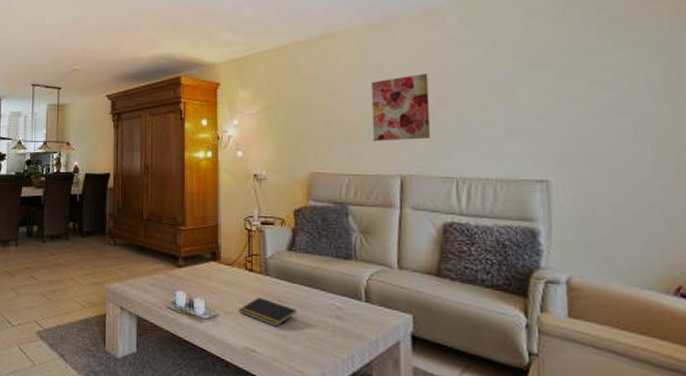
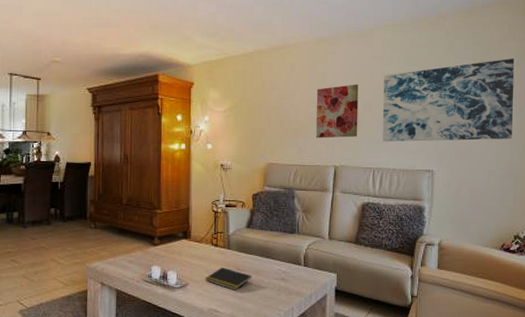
wall art: none [463,25,677,144] -> present [382,58,515,142]

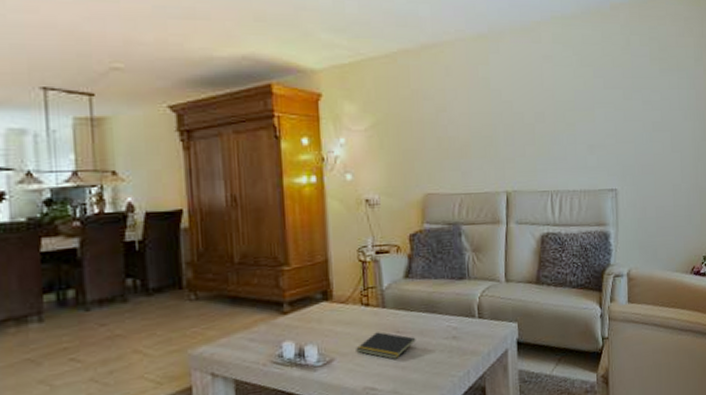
wall art: present [315,84,359,139] -> none [479,90,531,159]
wall art: present [382,58,515,142] -> none [556,56,695,159]

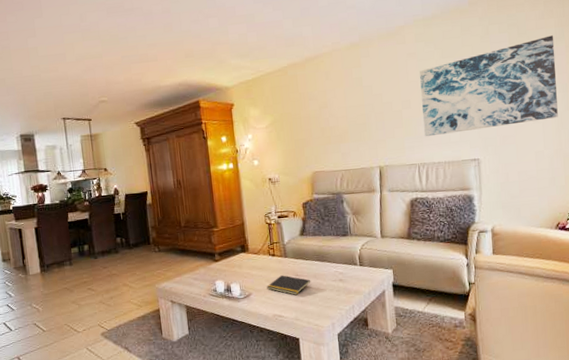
wall art: none [556,56,695,159] -> present [420,35,558,137]

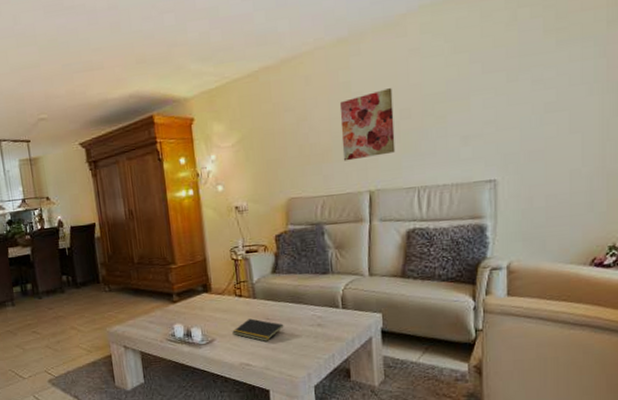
wall art: none [353,84,399,142] -> present [339,88,396,161]
wall art: present [420,35,558,137] -> none [424,18,605,154]

